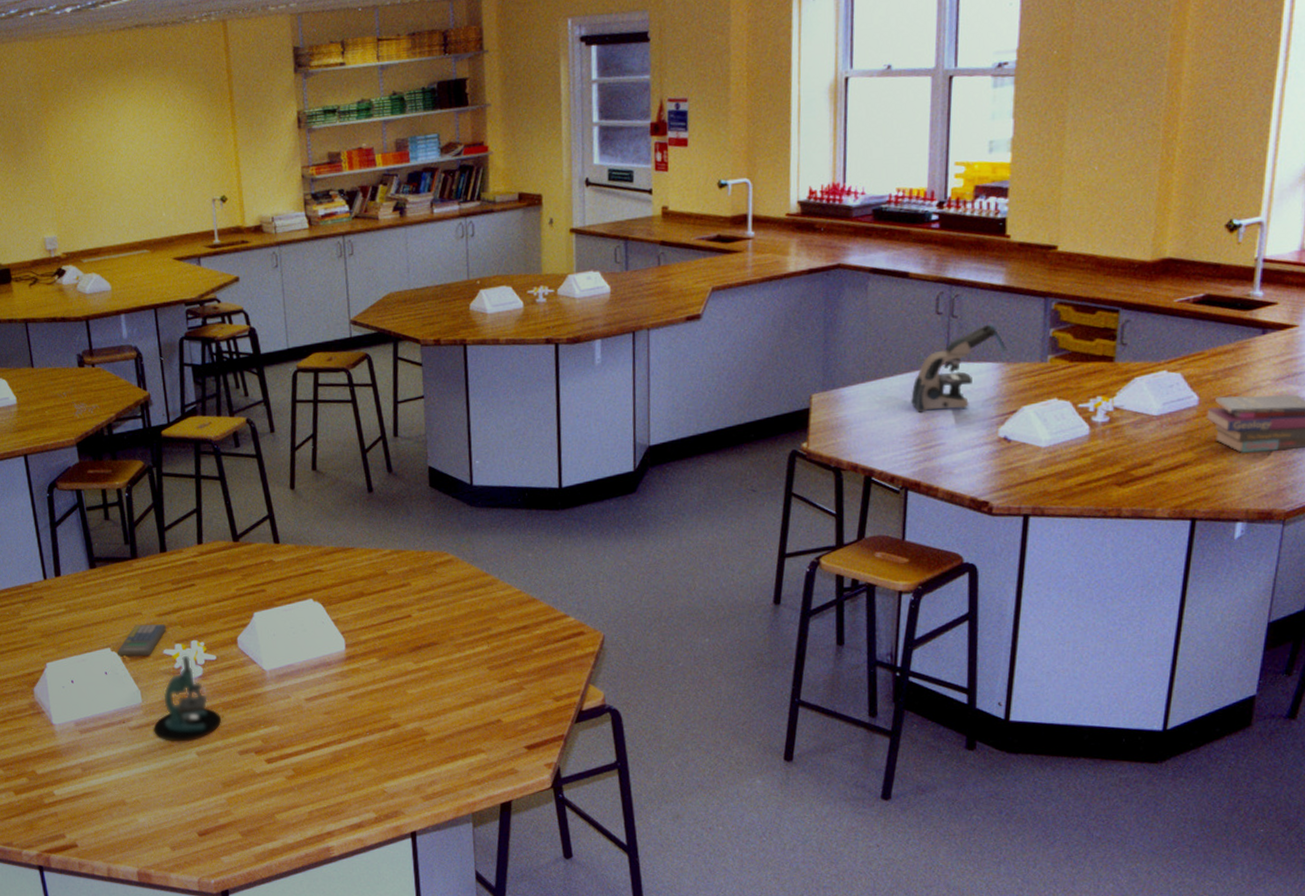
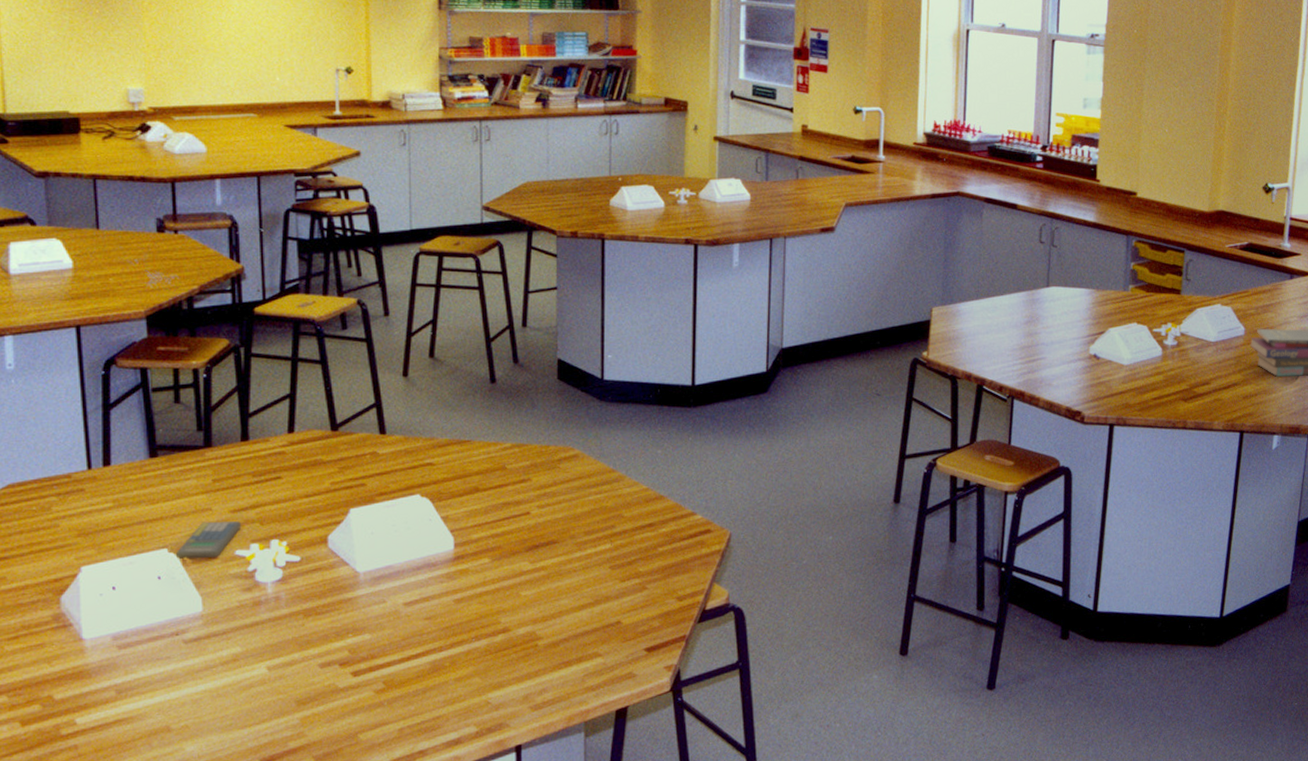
microscope: present [152,656,222,742] -> none [213,557,302,656]
microscope: present [911,322,1008,414] -> none [1018,253,1097,330]

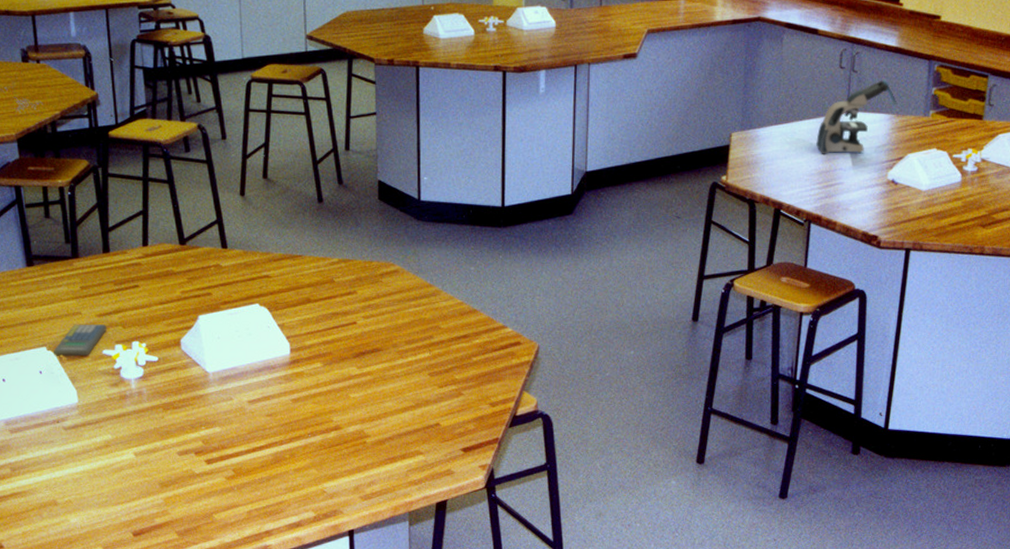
microscope: none [1018,253,1097,330] -> present [816,79,898,155]

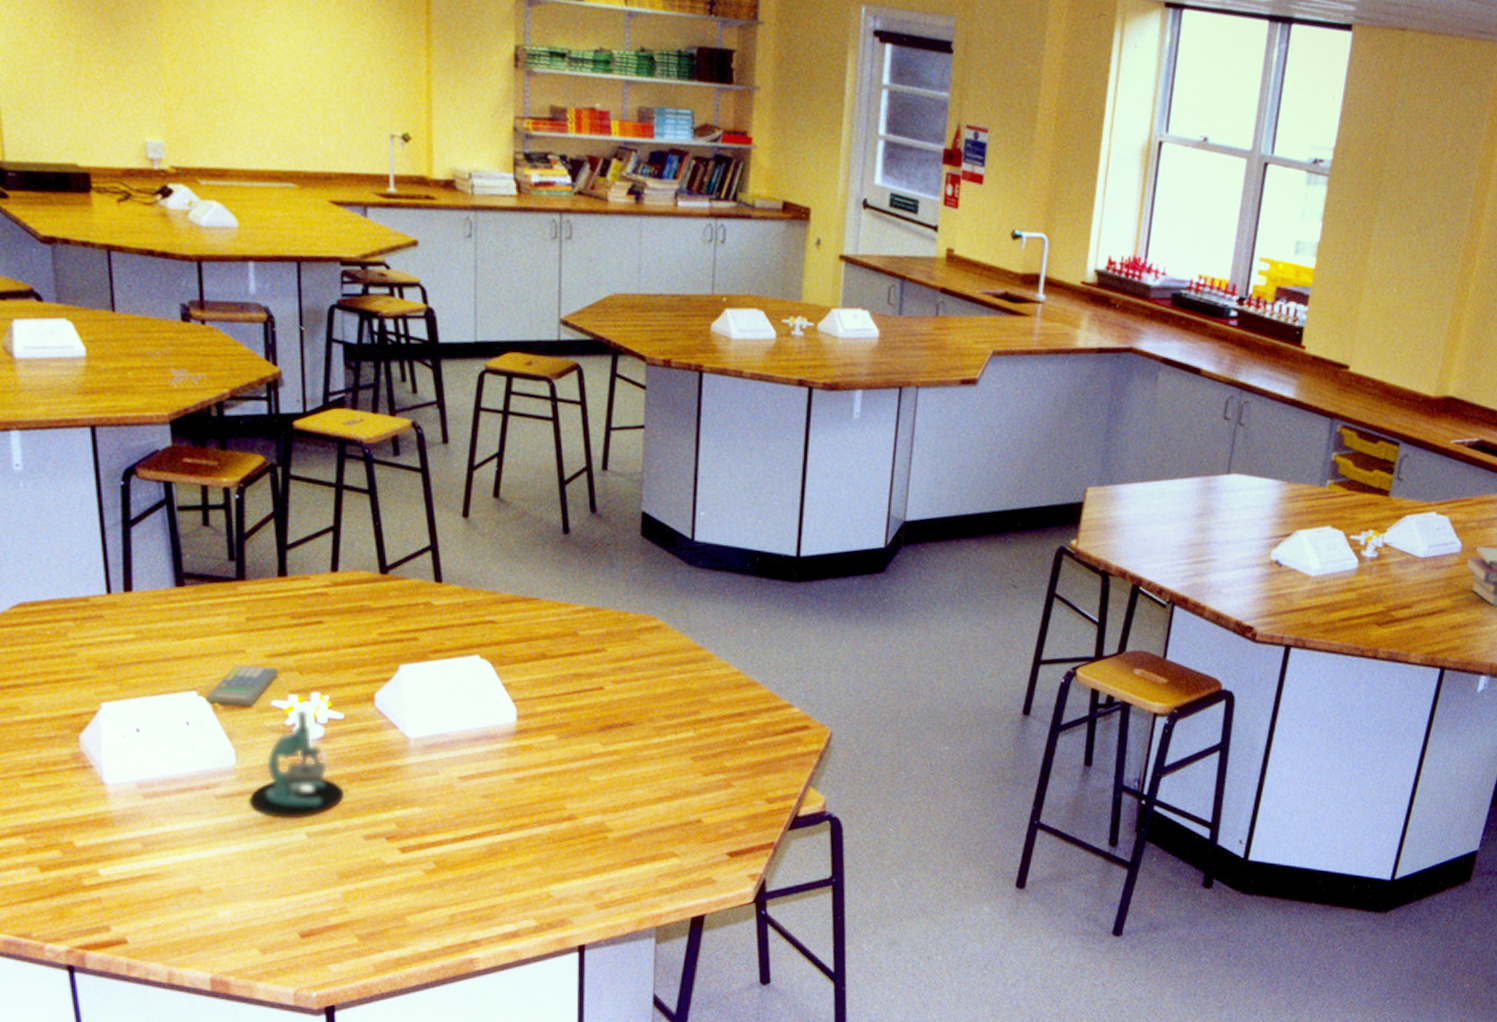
microscope: none [88,357,162,443] -> present [248,711,345,819]
microscope: present [816,79,898,155] -> none [1188,436,1290,526]

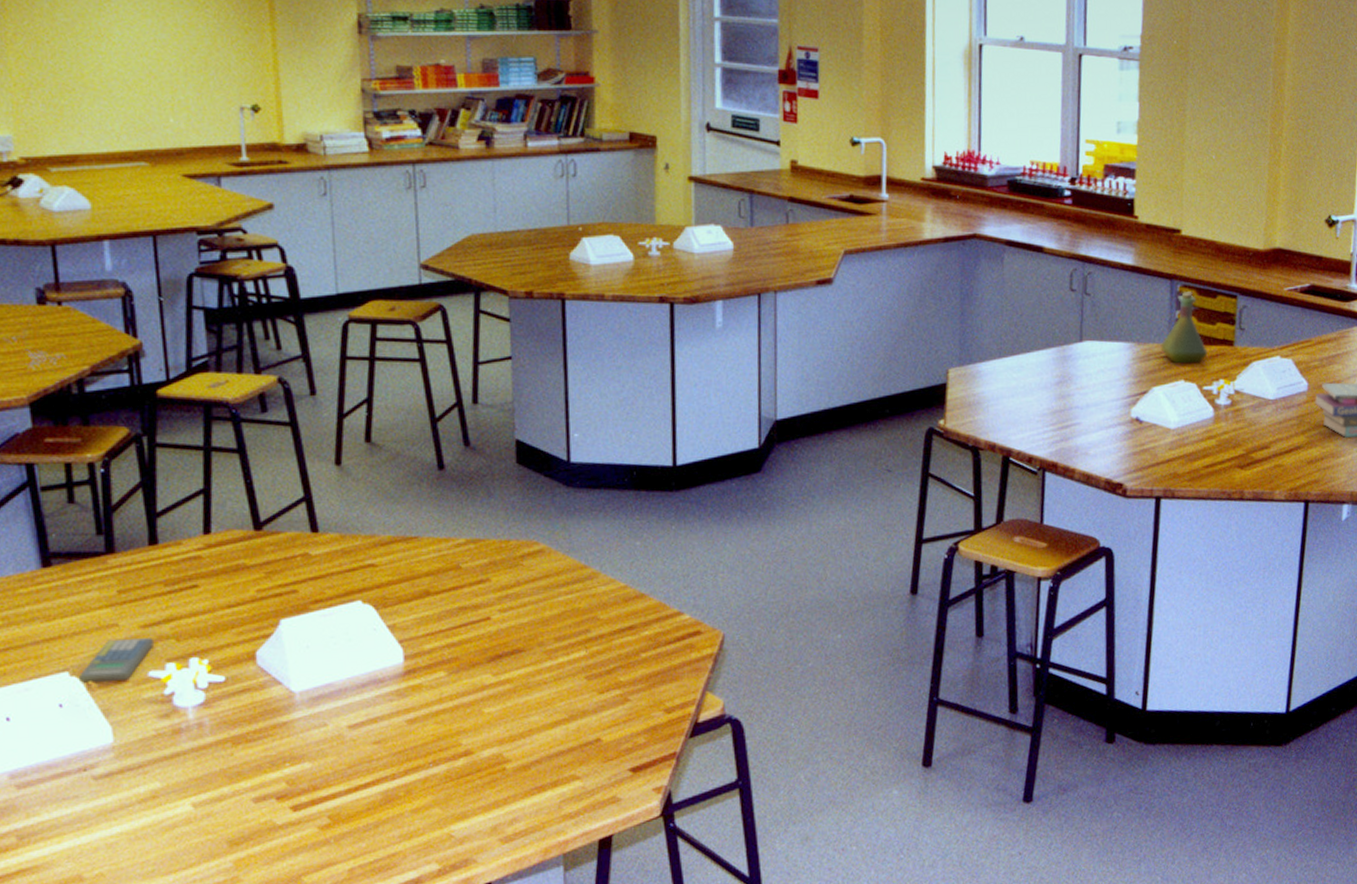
microscope: present [248,711,345,819] -> none [128,678,231,793]
flask: none [1311,433,1360,510] -> present [1160,292,1208,363]

